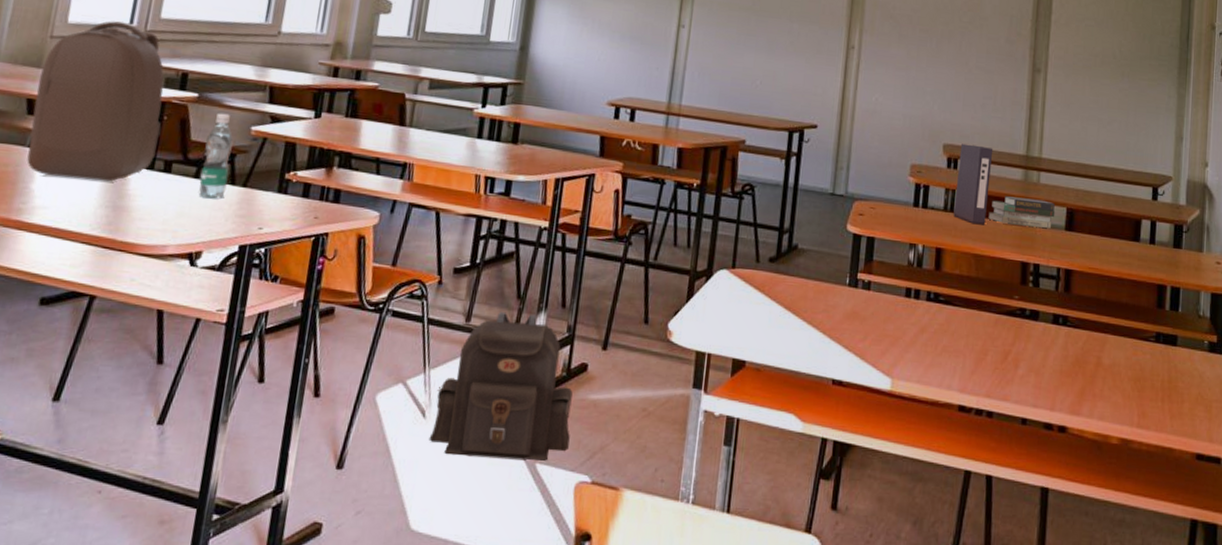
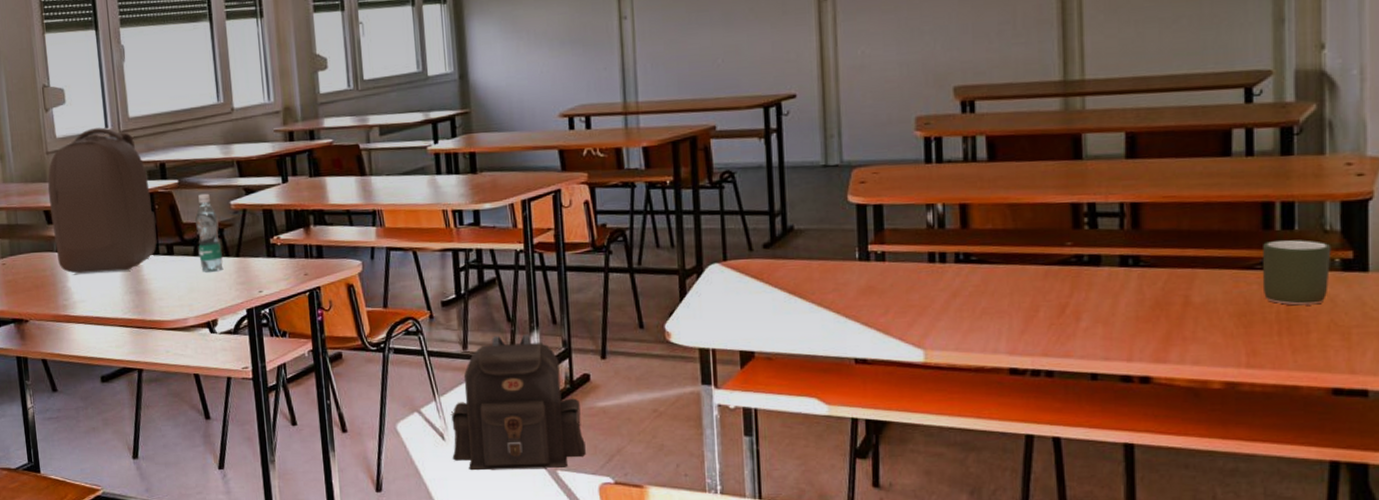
binder: present [953,143,993,225] -> none [975,80,1019,171]
books: present [988,196,1056,229] -> none [1022,128,1111,164]
mug: none [1153,318,1203,378] -> present [1262,239,1332,306]

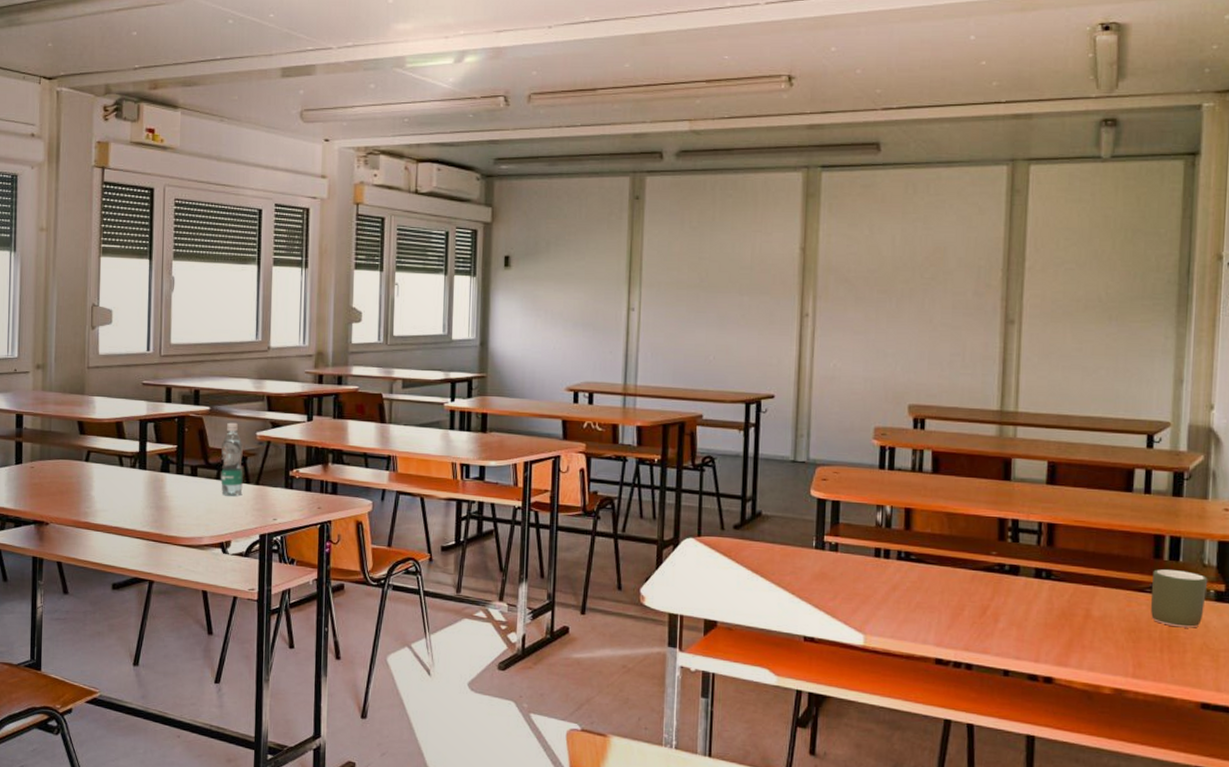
backpack: present [47,127,157,274] -> none [84,350,185,486]
backpack: present [452,334,586,470] -> none [435,583,558,711]

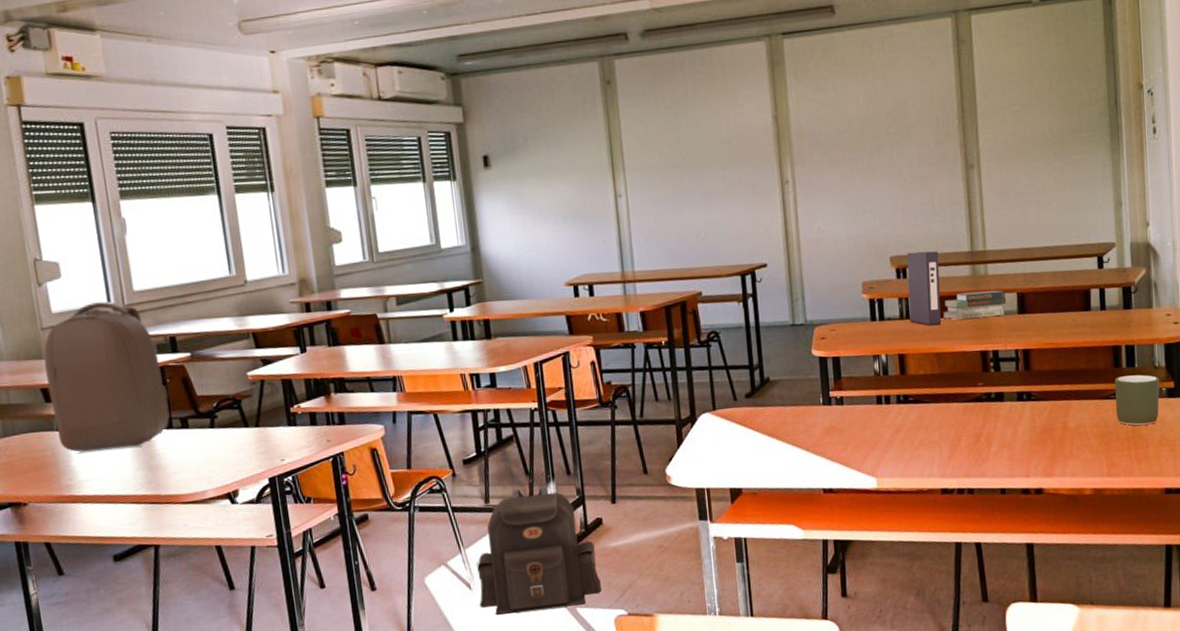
backpack: none [84,350,185,486] -> present [43,301,170,452]
bottle: present [221,422,243,497] -> none [210,365,242,444]
backpack: none [435,583,558,711] -> present [477,485,602,615]
binder: none [922,403,964,484] -> present [906,251,942,326]
books: none [960,453,1035,484] -> present [943,290,1007,320]

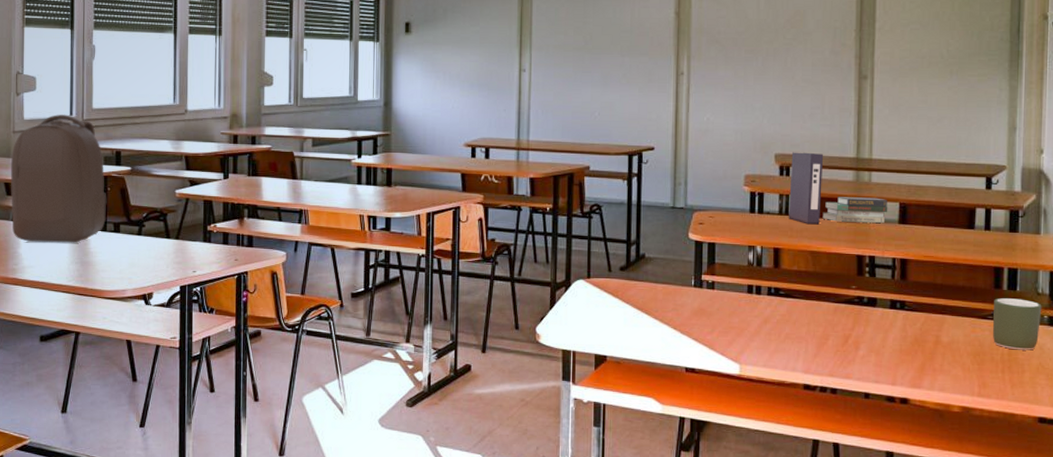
backpack: present [477,485,602,615] -> none [348,326,462,444]

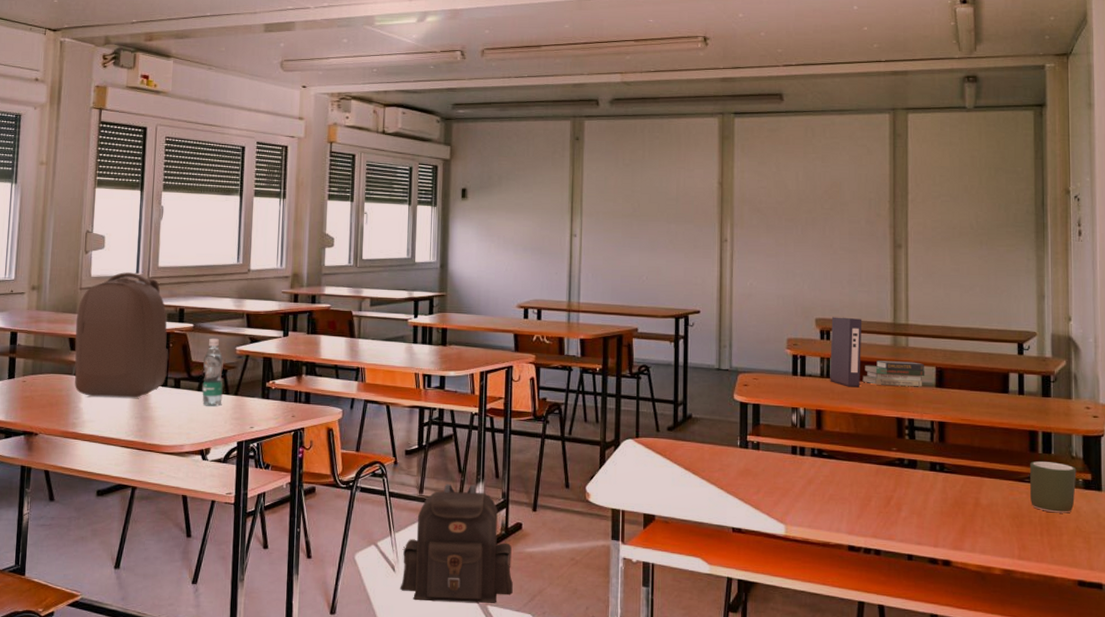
bottle: none [142,181,164,251] -> present [202,338,224,407]
backpack: none [348,326,462,444] -> present [400,483,513,603]

